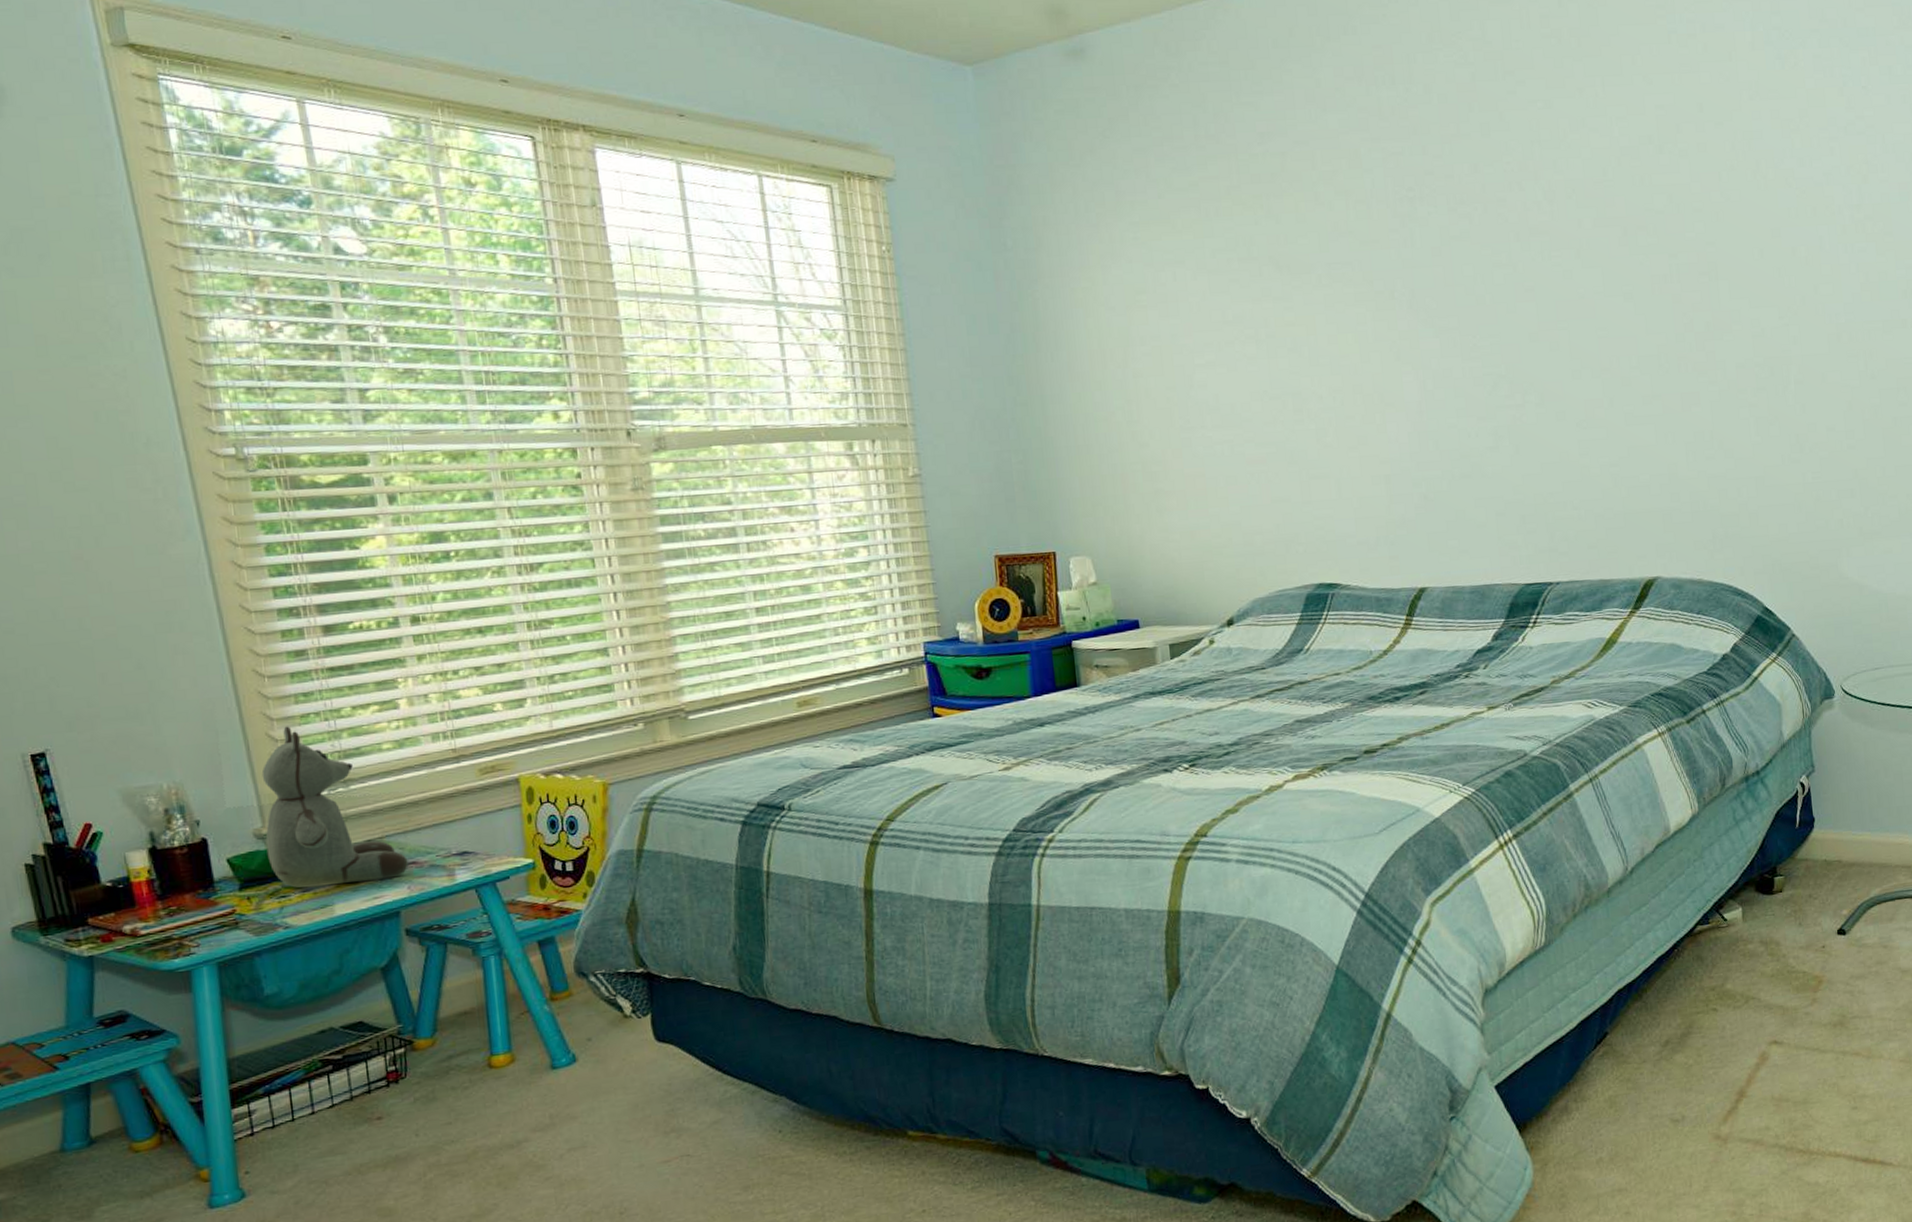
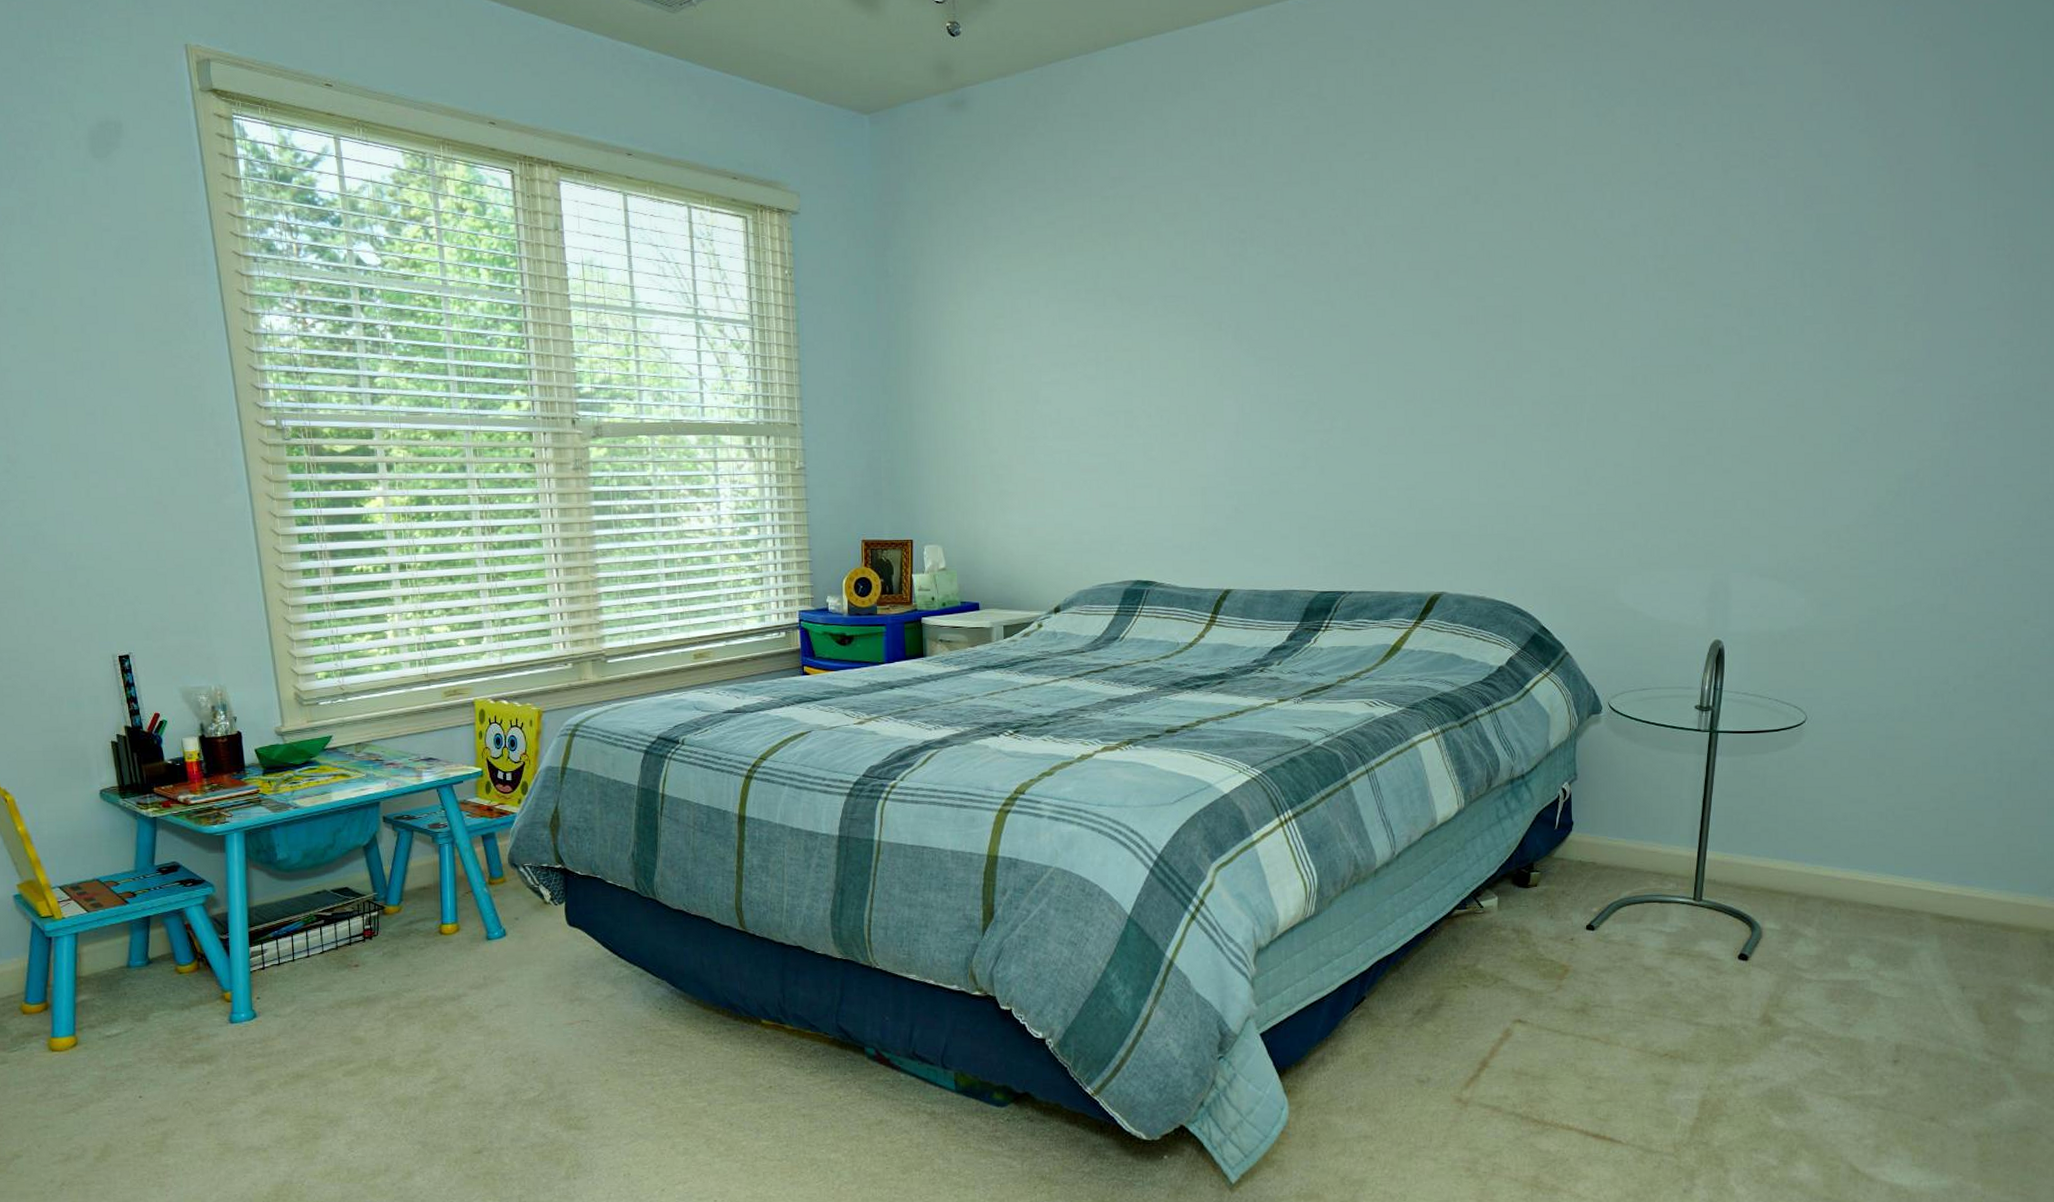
stuffed bear: present [261,726,408,888] -> none [283,647,388,777]

